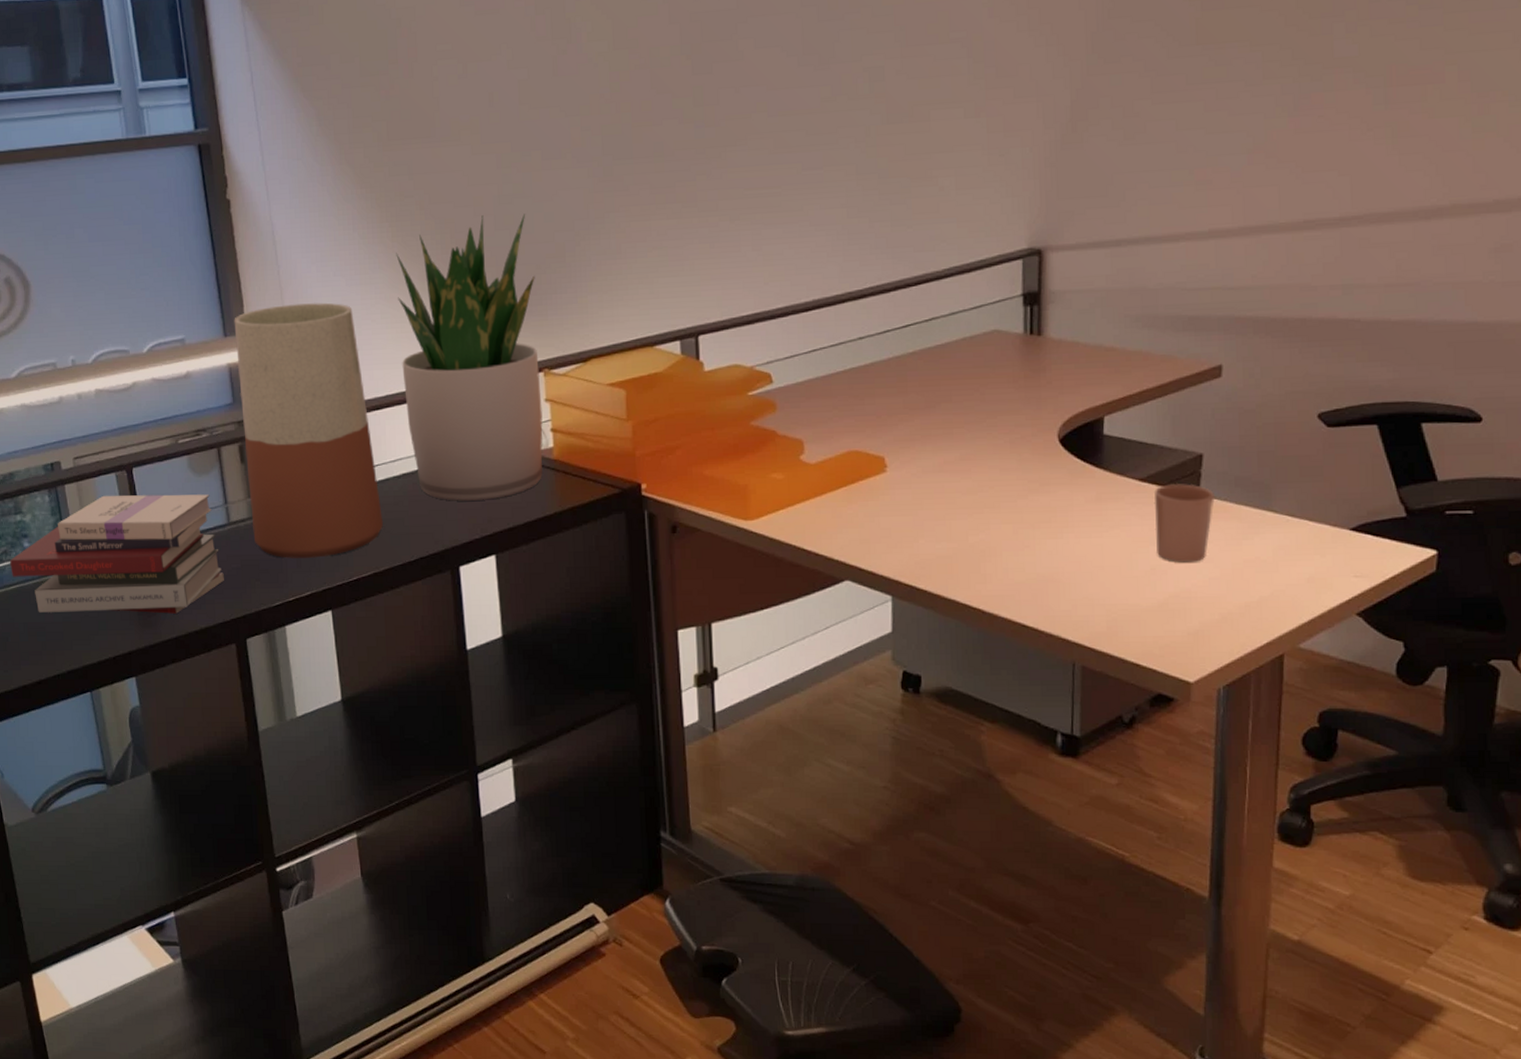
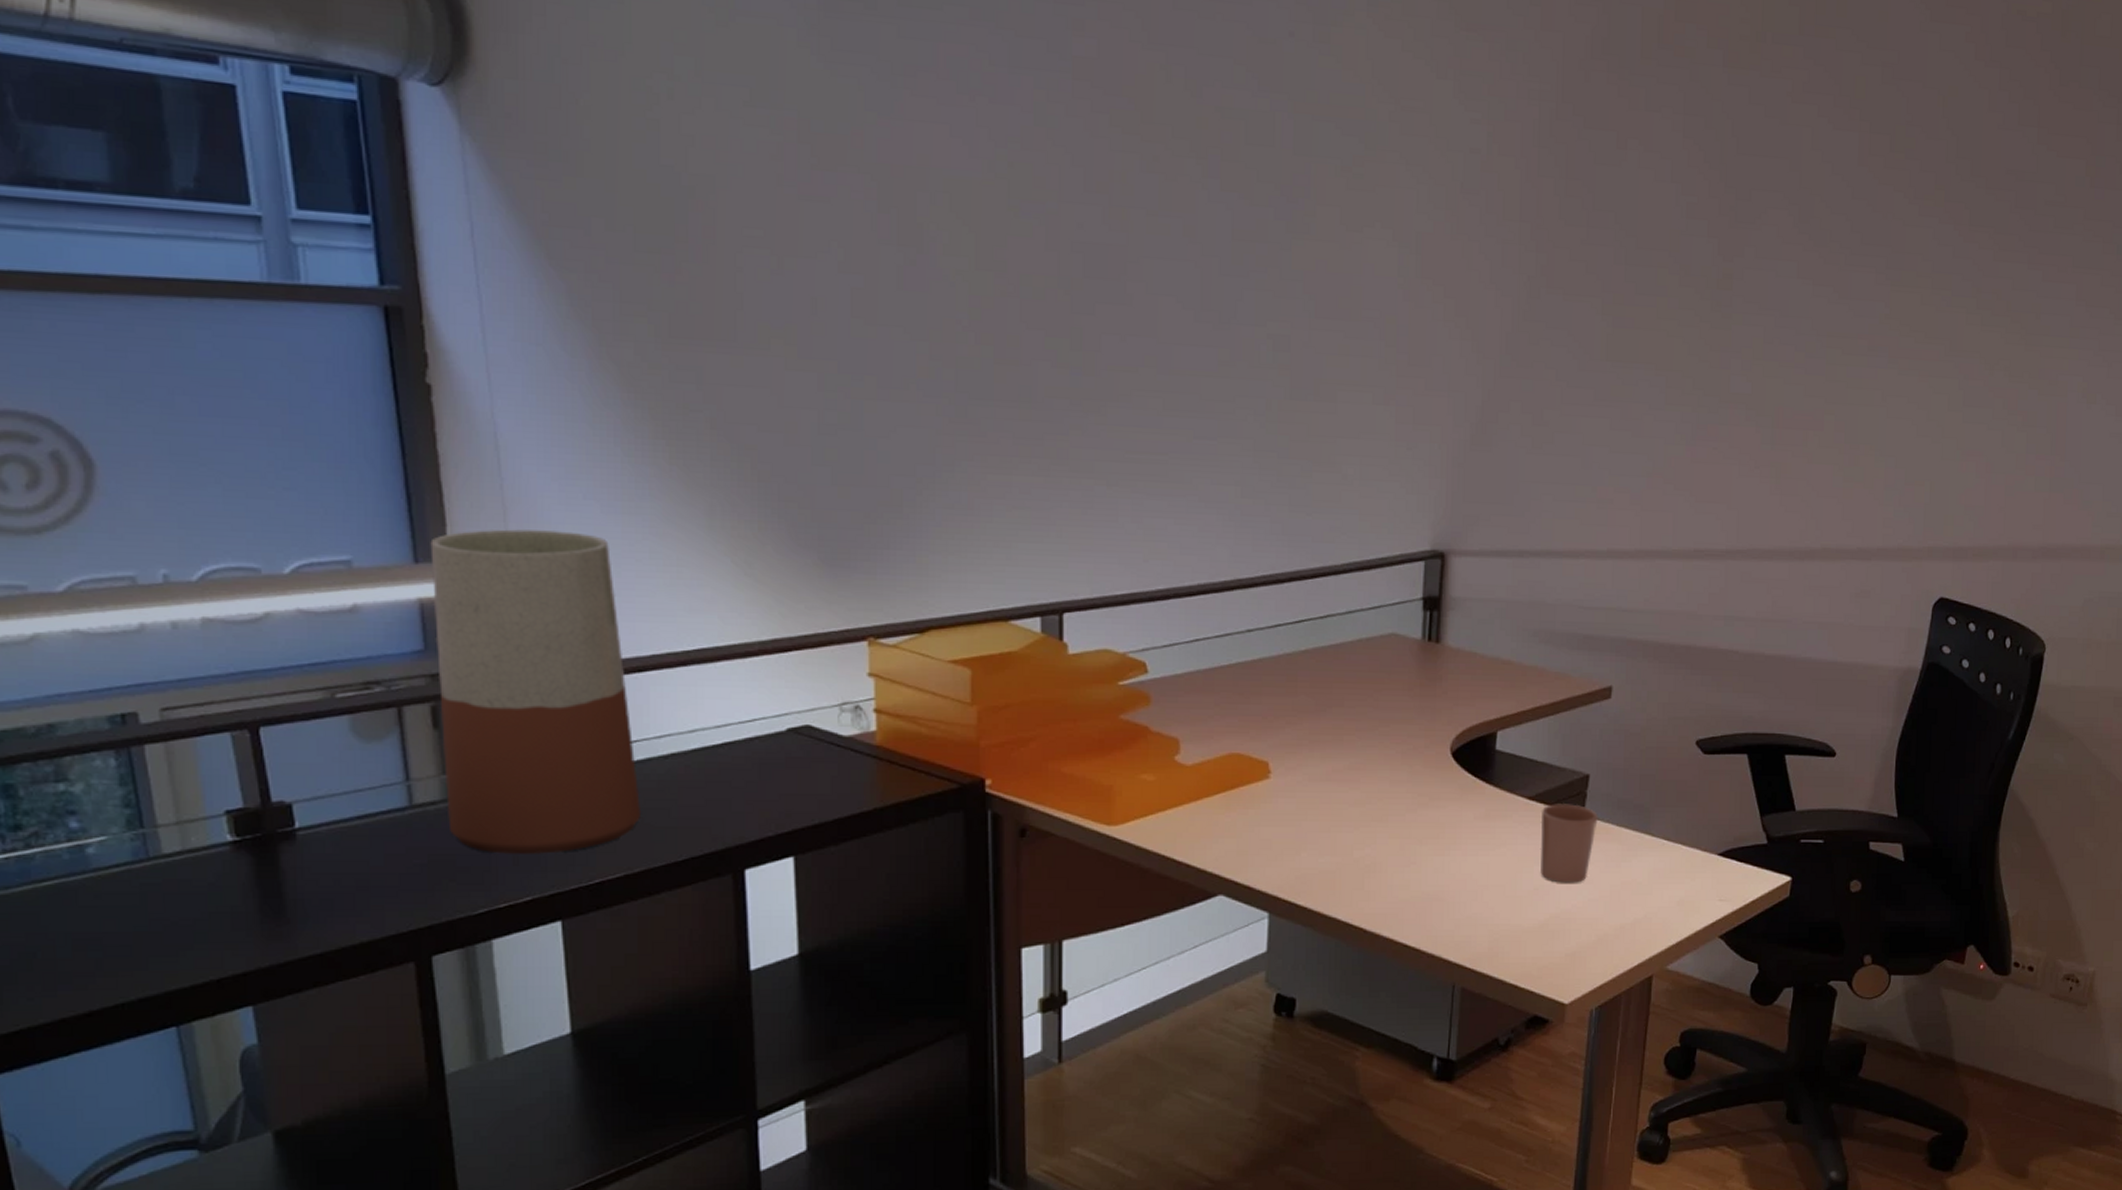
books: present [9,494,224,614] -> none [42,762,401,922]
planter: present [396,214,543,501] -> none [674,445,864,790]

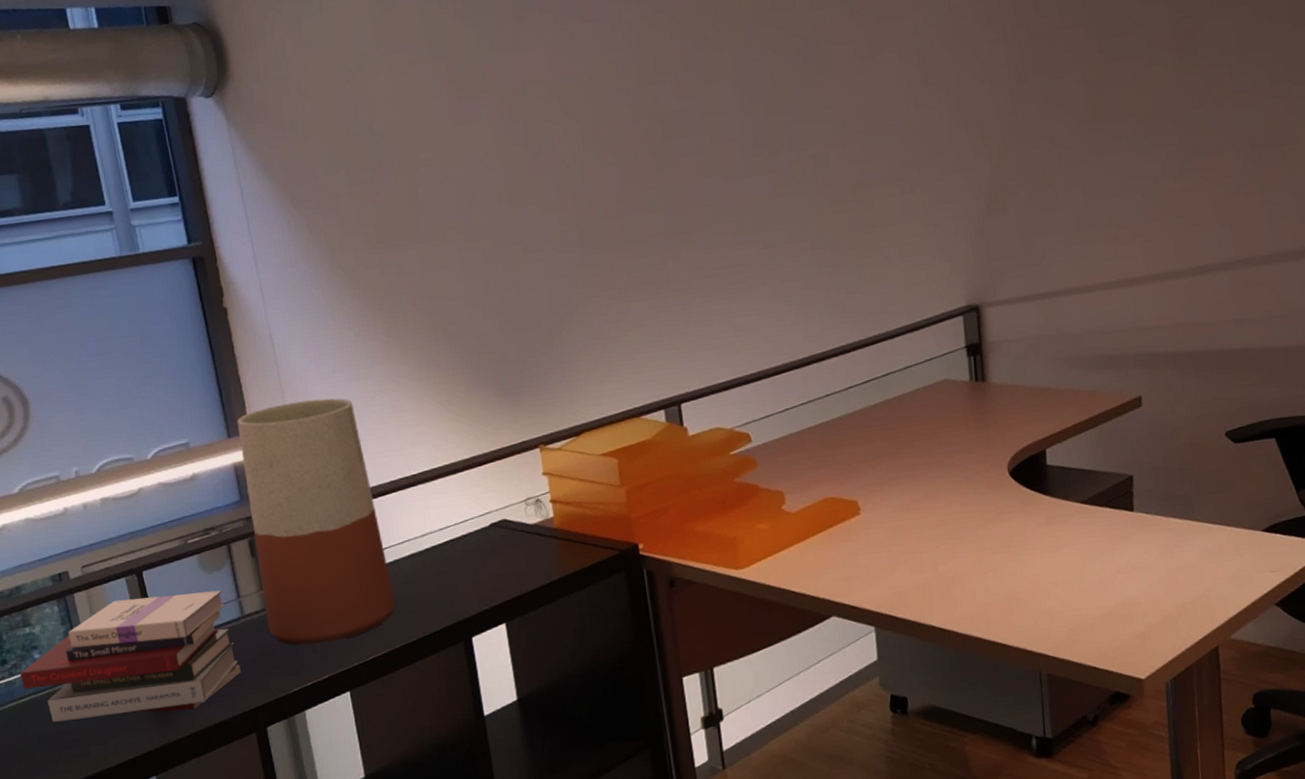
books: none [42,762,401,922] -> present [19,590,241,722]
mug: present [1540,804,1598,883] -> none [1095,502,1147,573]

